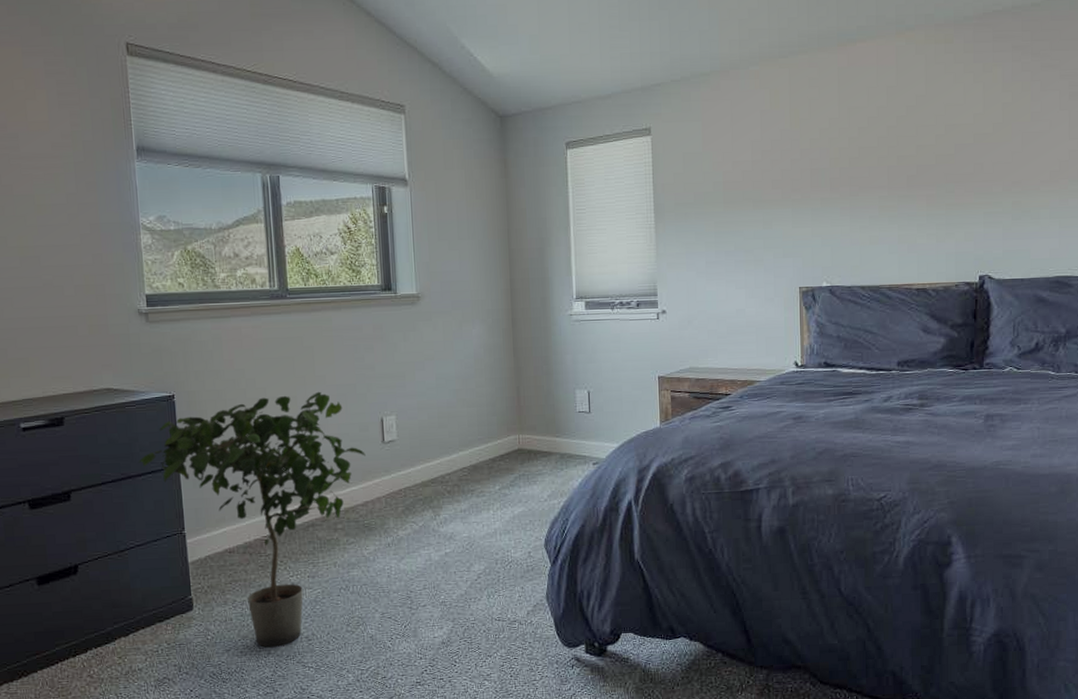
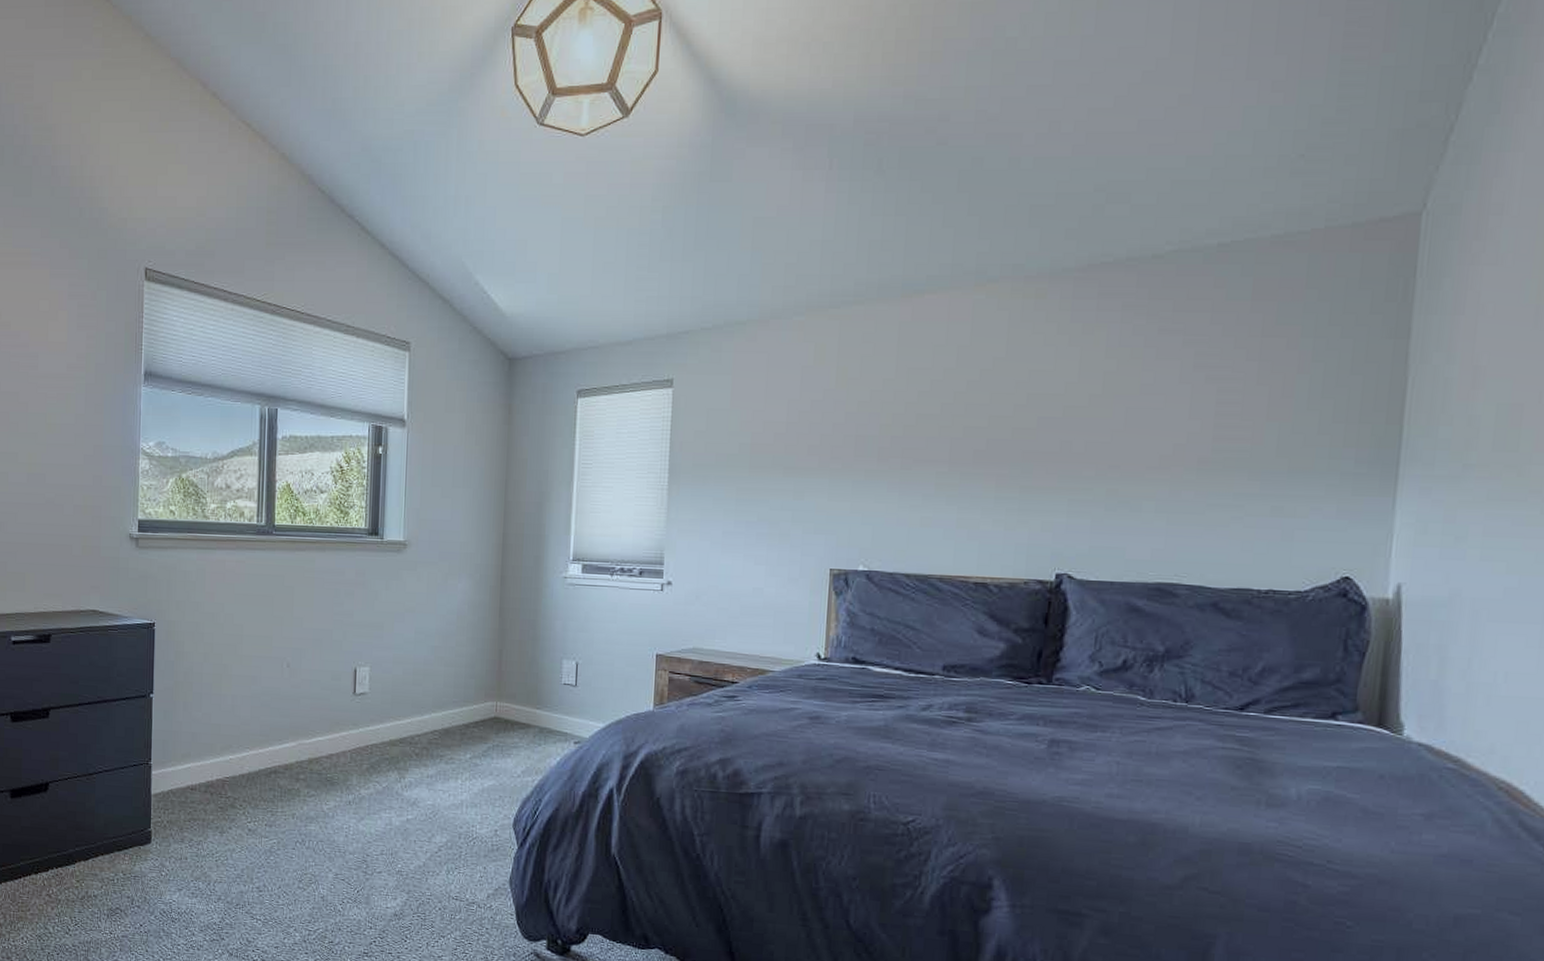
potted plant: present [138,391,366,647] -> none [114,633,335,893]

